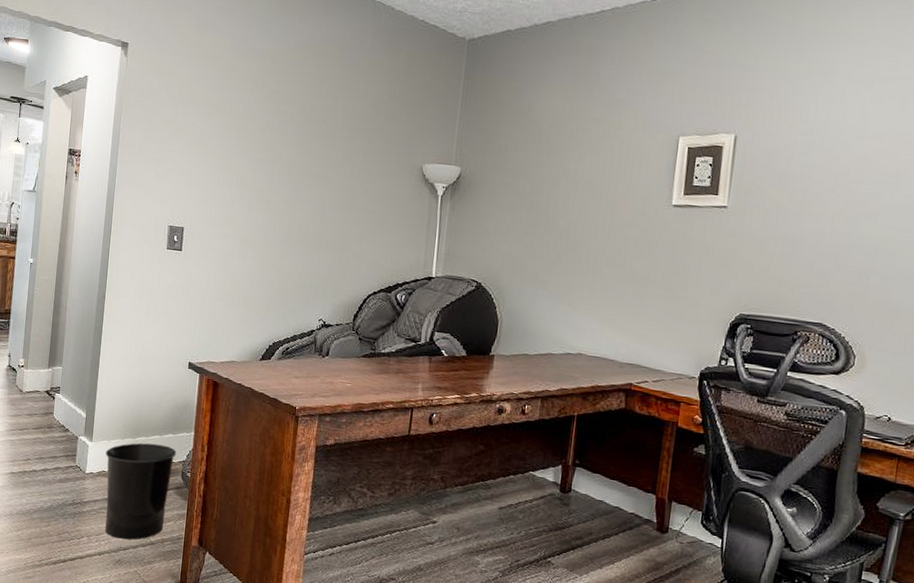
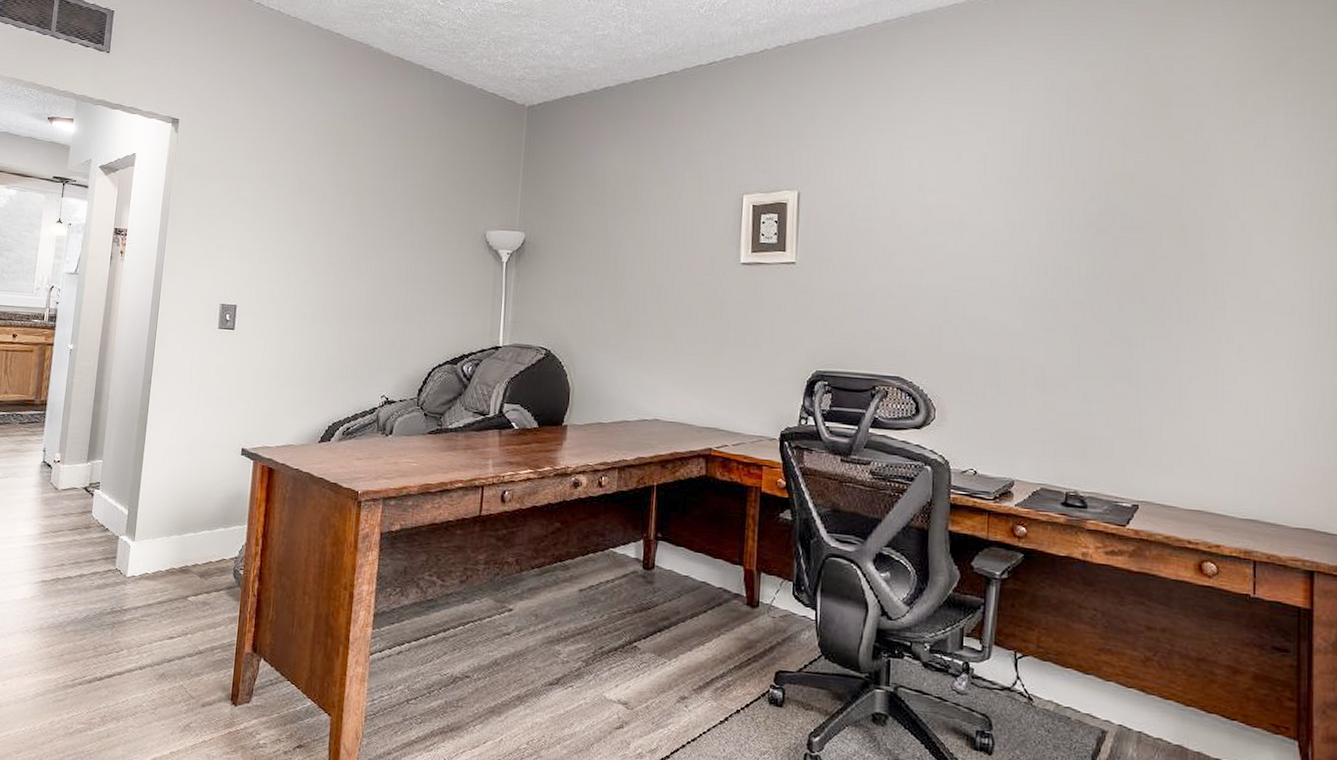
waste bin: present [105,443,177,540] -> none [147,539,228,650]

